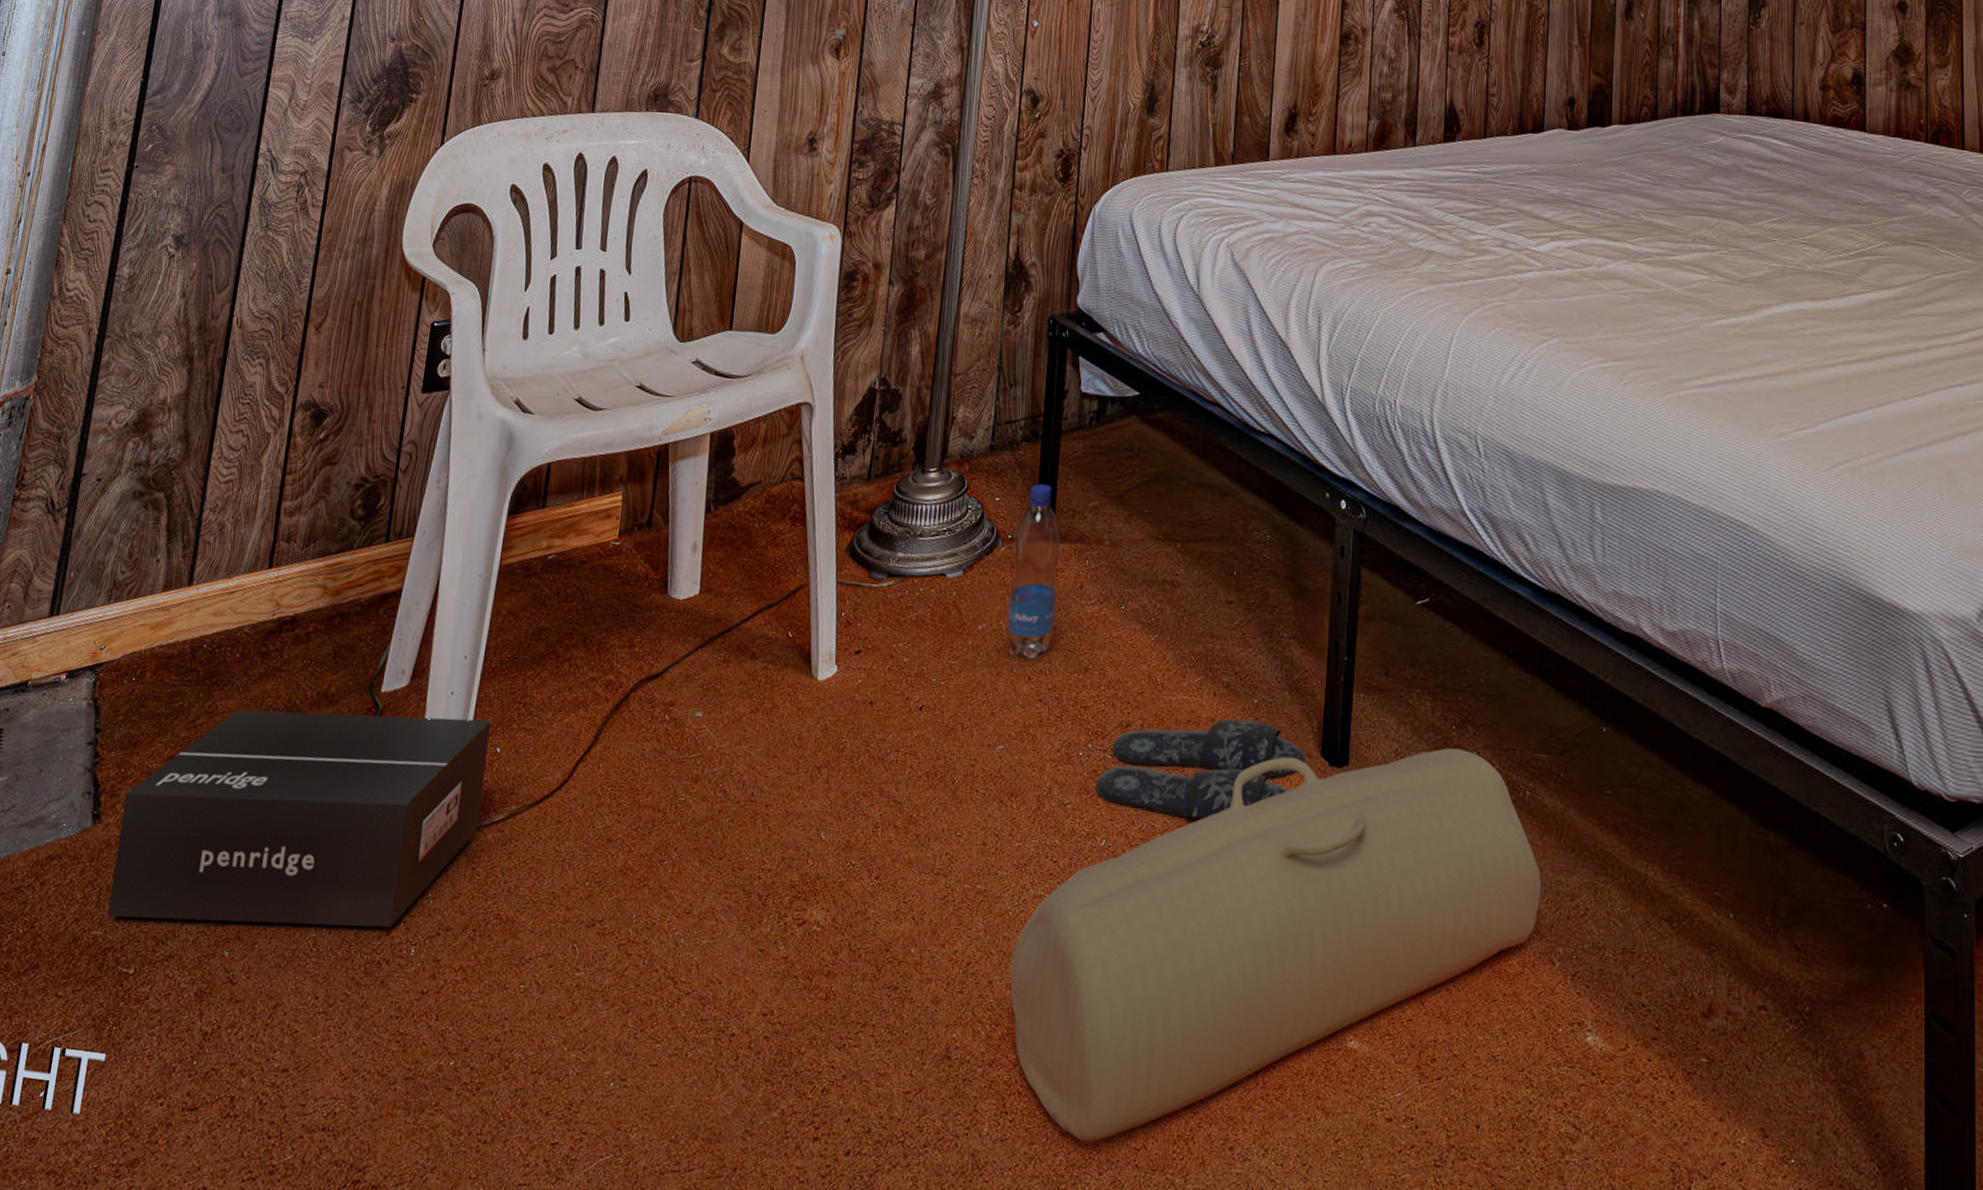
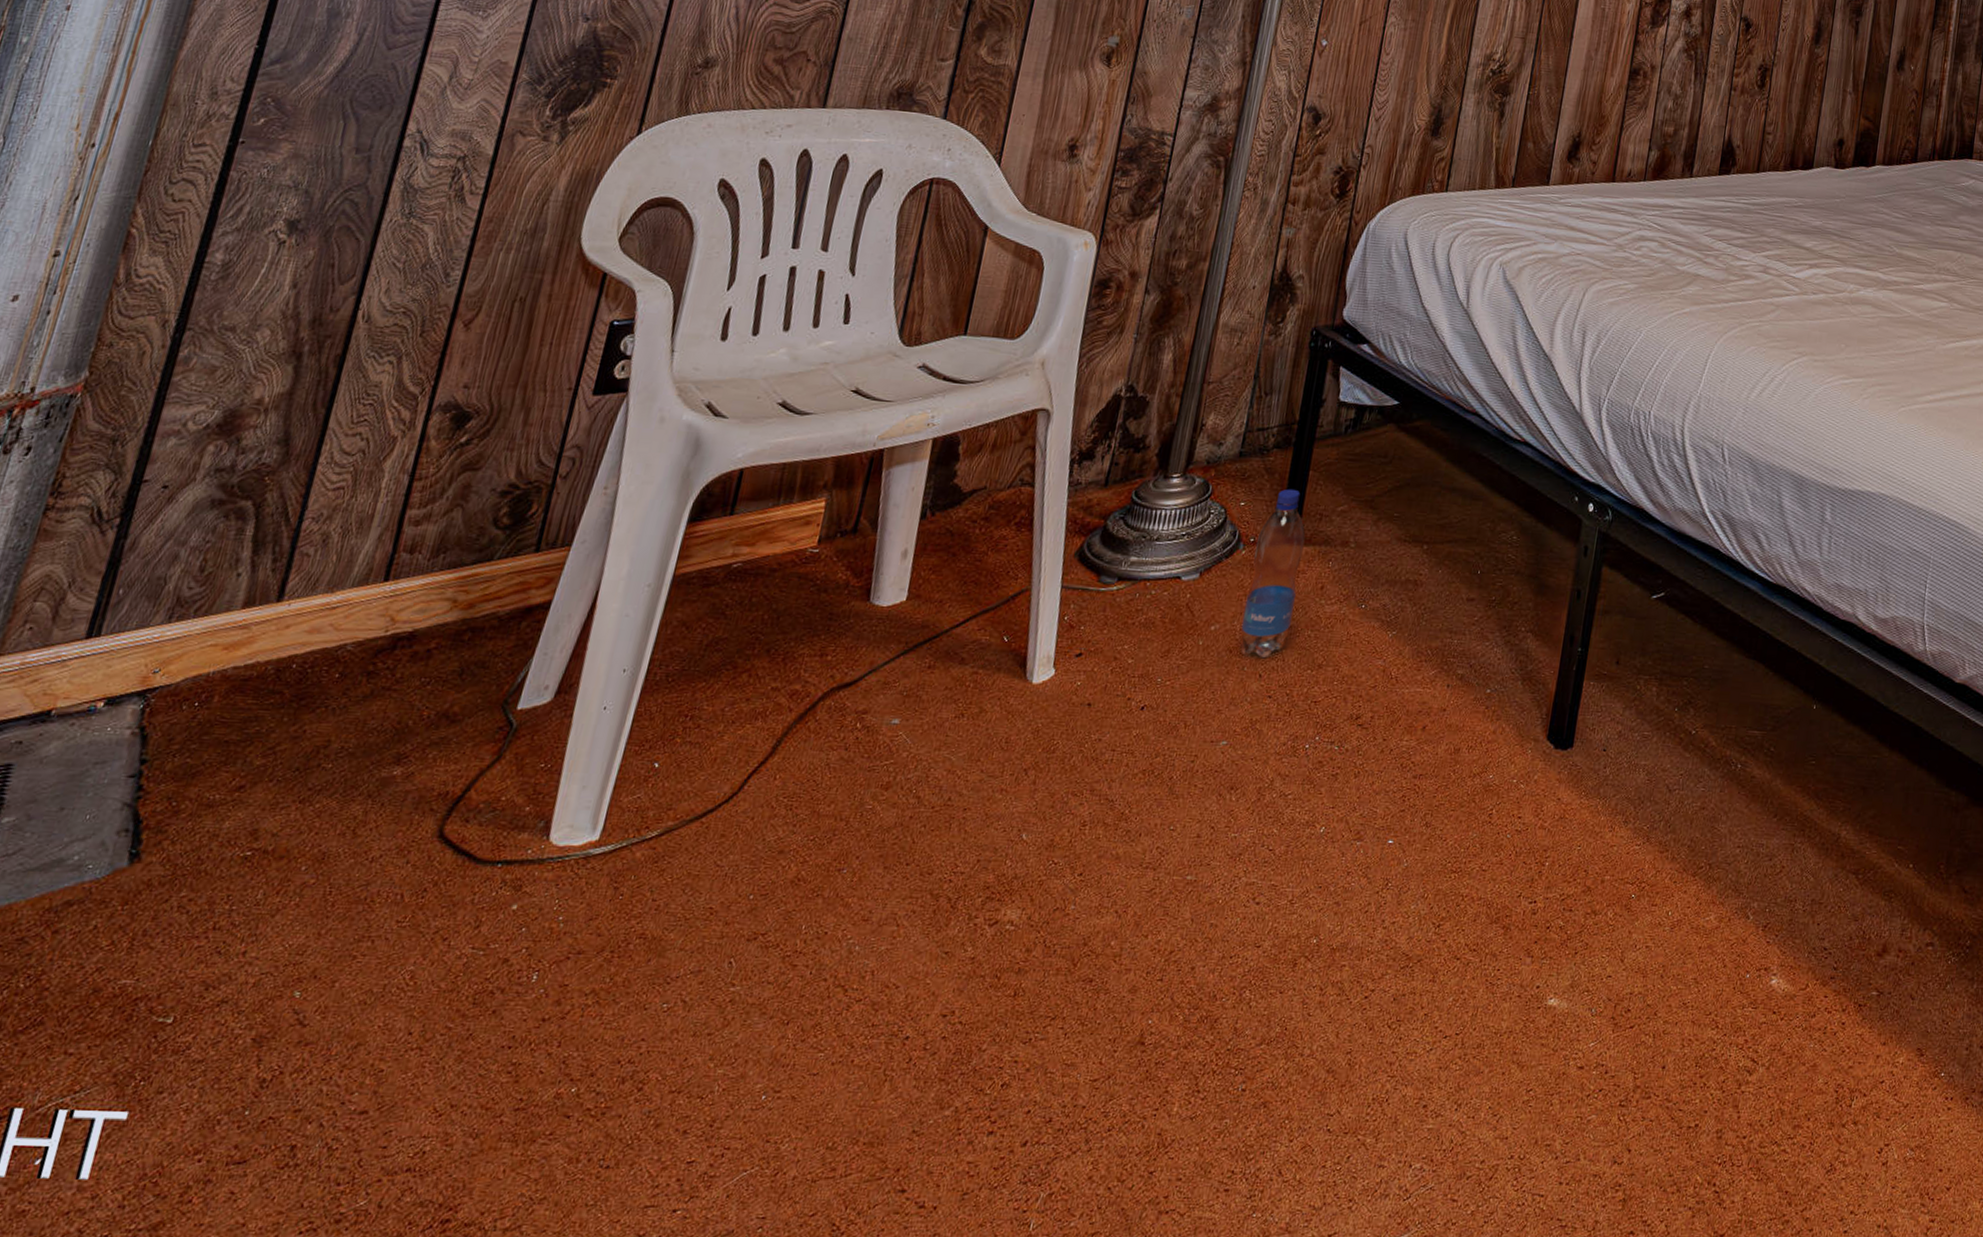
box: present [107,710,491,928] -> none [141,733,650,964]
duffel bag: present [1010,748,1542,1143] -> none [1213,728,1744,1113]
slippers: present [1096,719,1306,821] -> none [1320,708,1532,805]

